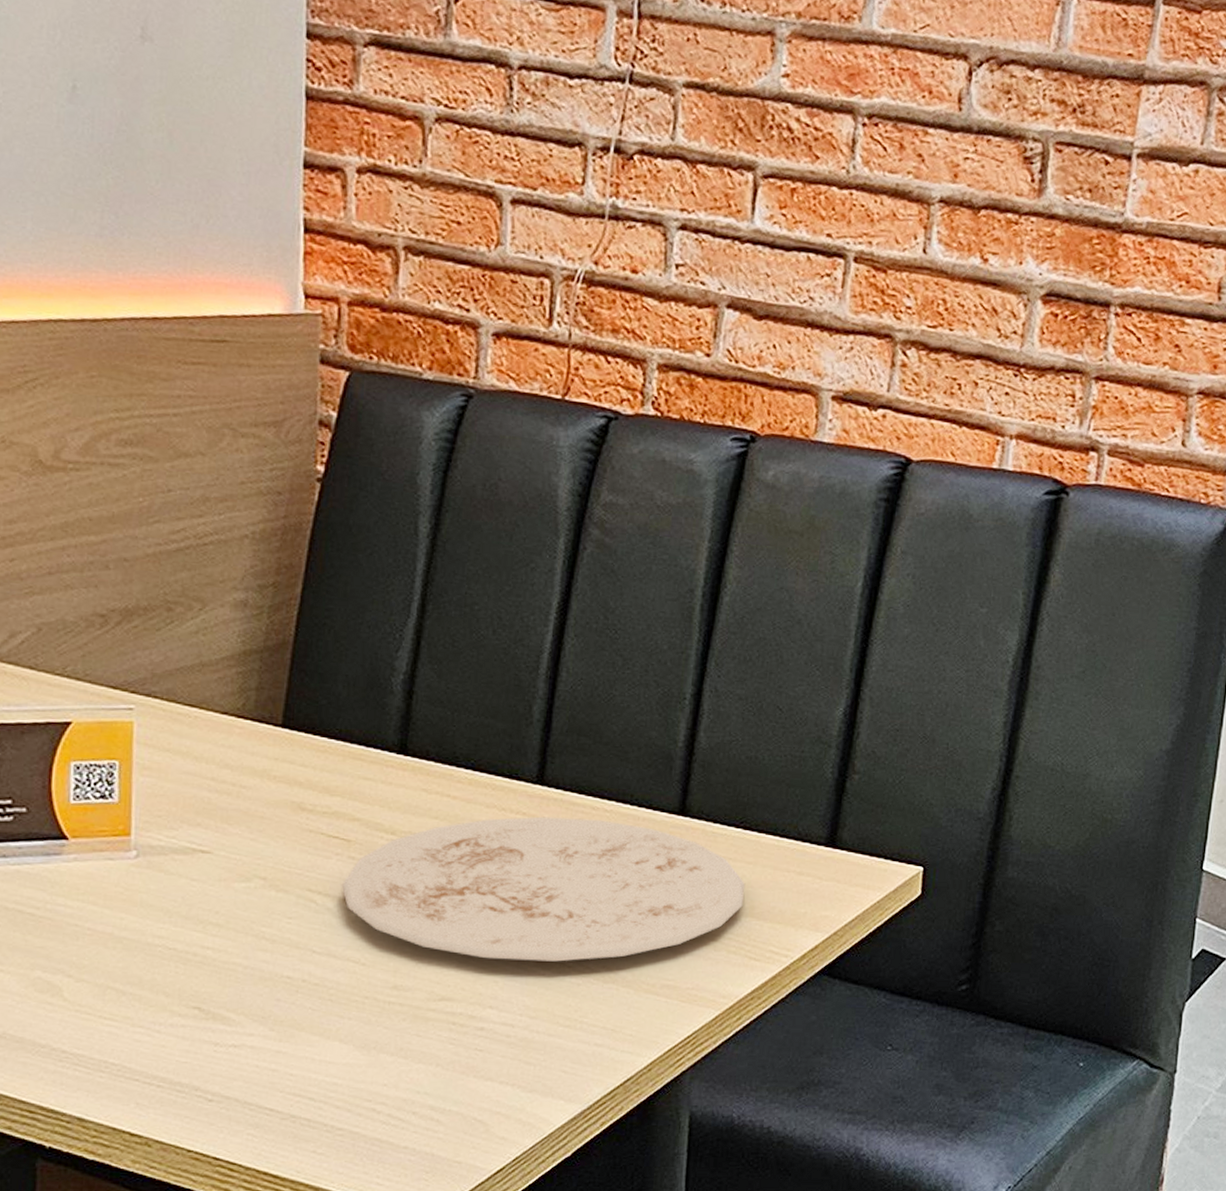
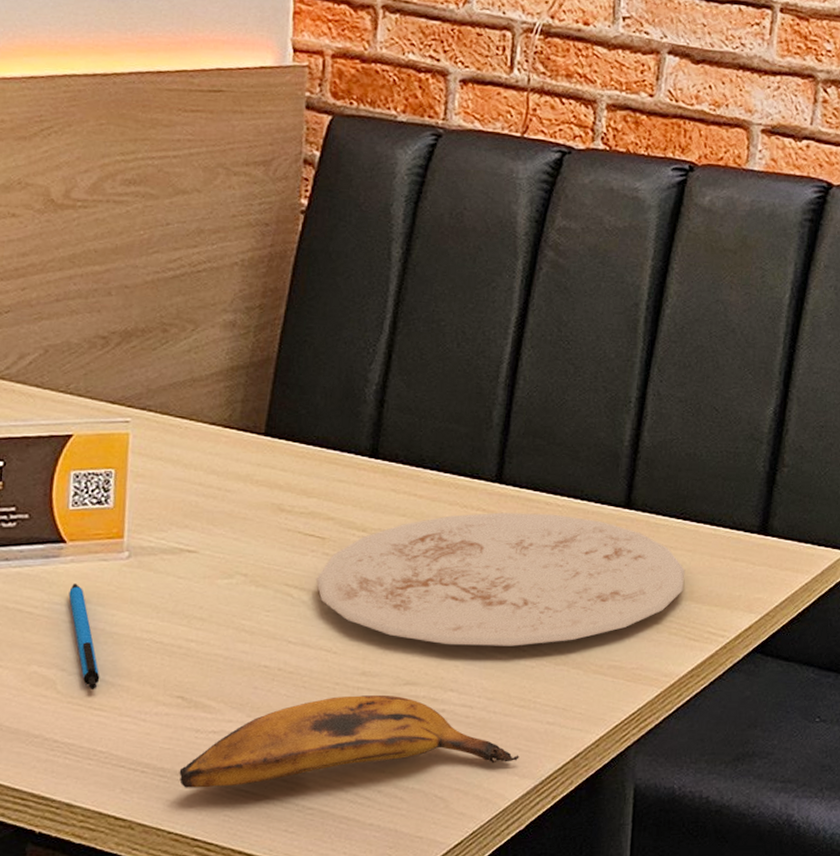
pen: none [73,884,110,999] -> present [68,584,100,691]
banana: none [198,1010,565,1105] -> present [179,694,519,788]

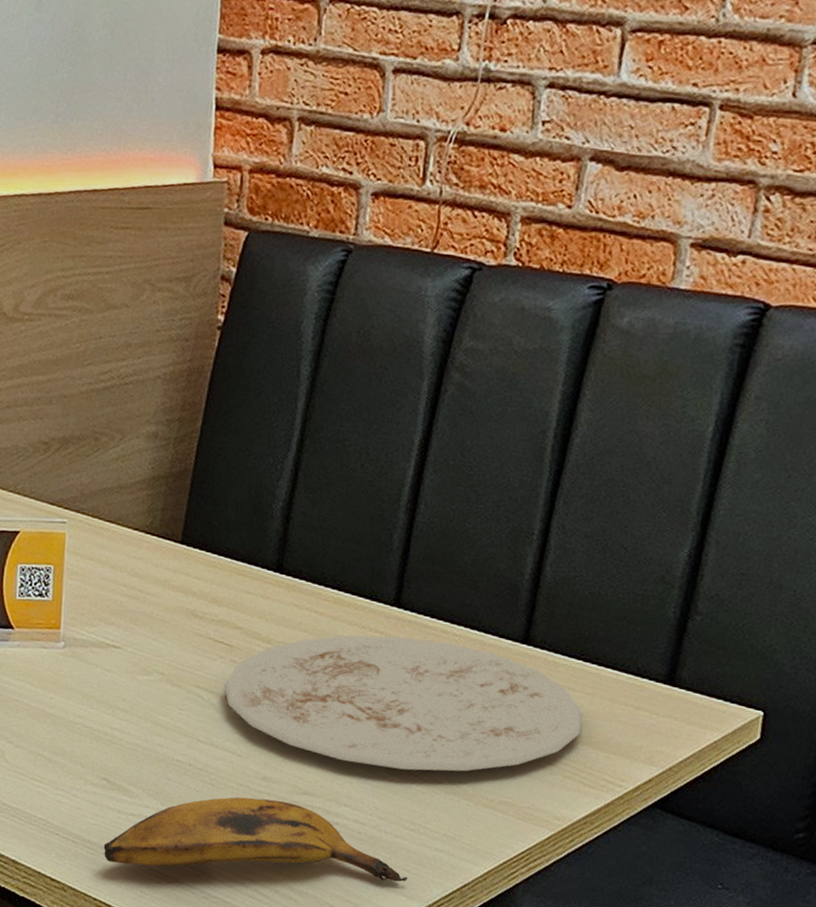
pen: present [68,584,100,691] -> none [15,666,40,764]

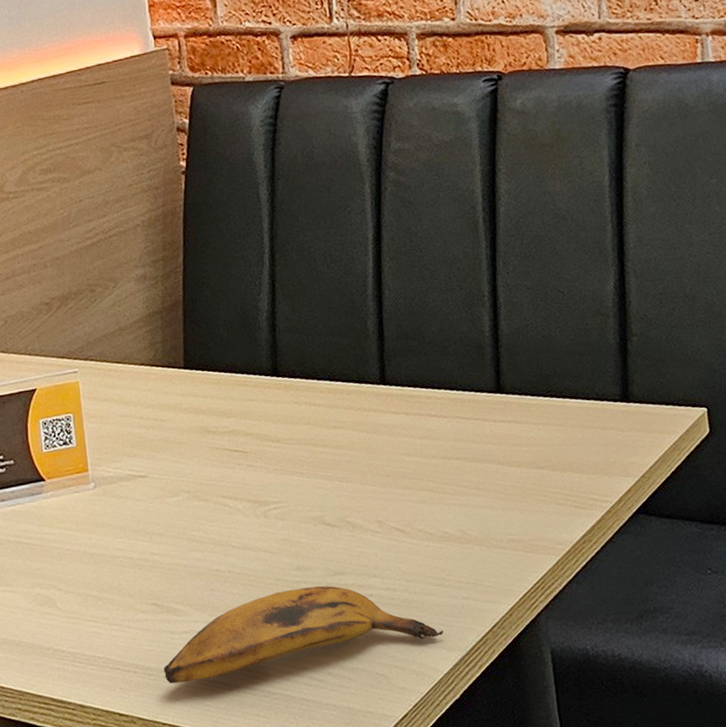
plate: present [223,635,584,772] -> none [245,406,562,536]

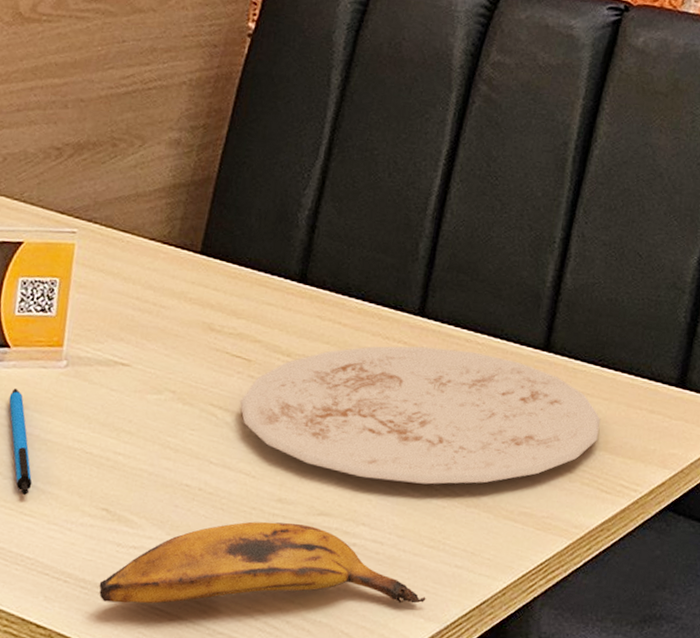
pen: none [54,515,89,605] -> present [9,388,32,496]
plate: none [245,406,562,536] -> present [239,346,601,485]

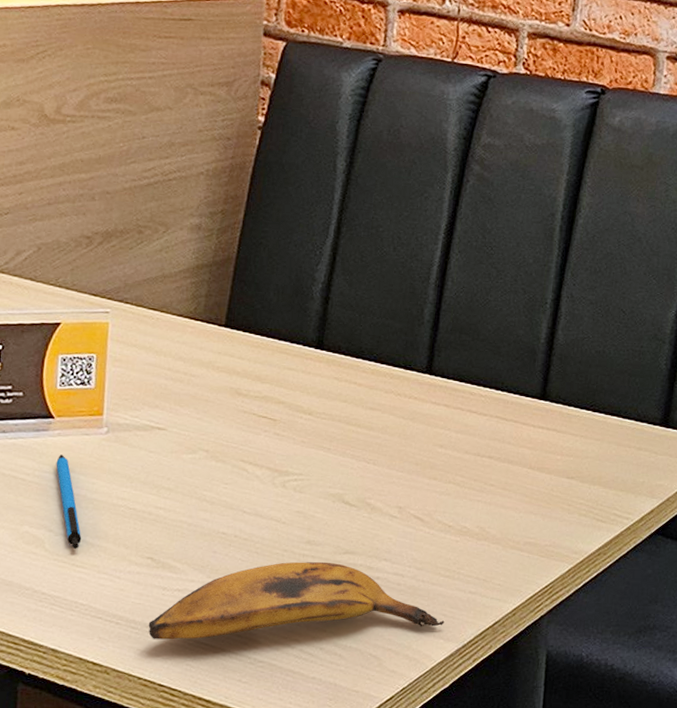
plate: present [239,346,601,485] -> none [267,400,595,522]

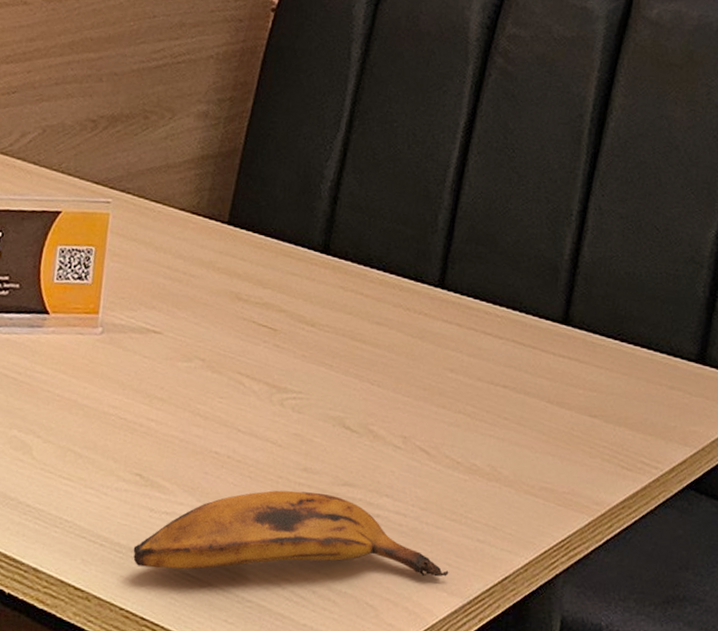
pen: present [56,455,82,550] -> none [48,354,70,460]

